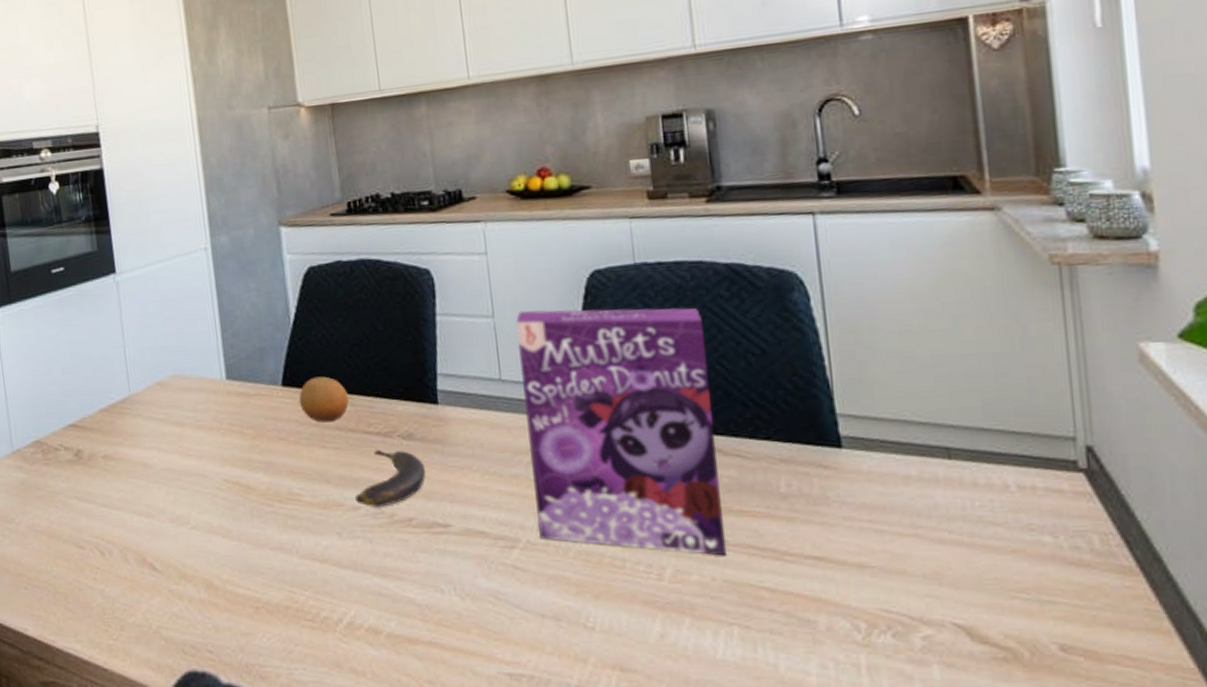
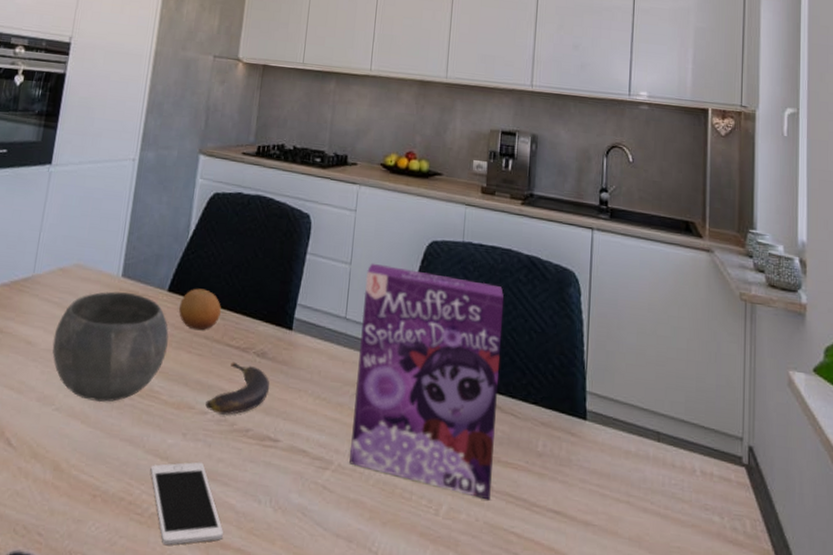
bowl: none [169,395,298,515] -> present [52,291,169,403]
cell phone: none [310,559,409,646] -> present [150,461,223,545]

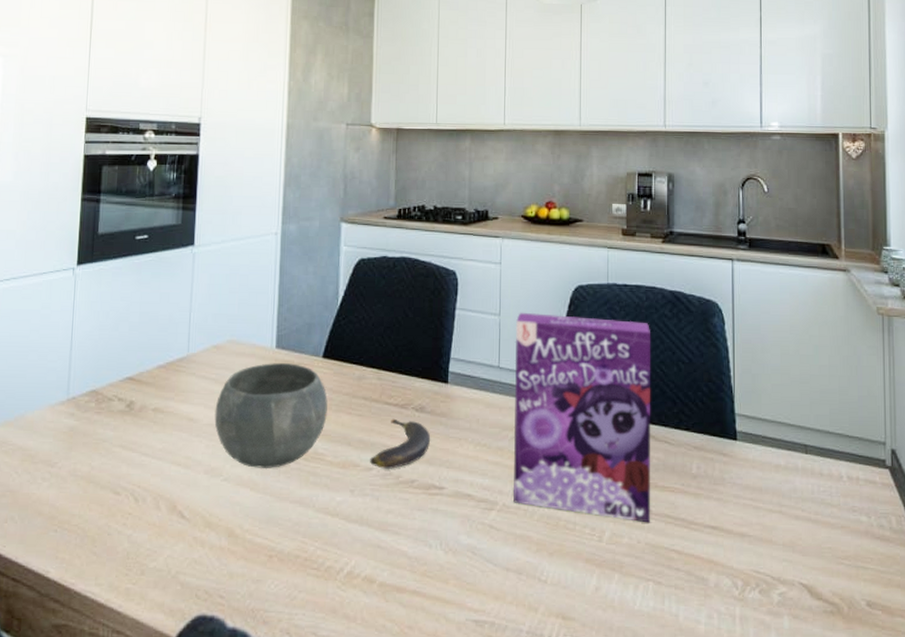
cell phone: present [150,461,223,545] -> none [322,515,398,594]
fruit: present [179,288,221,331] -> none [336,352,376,392]

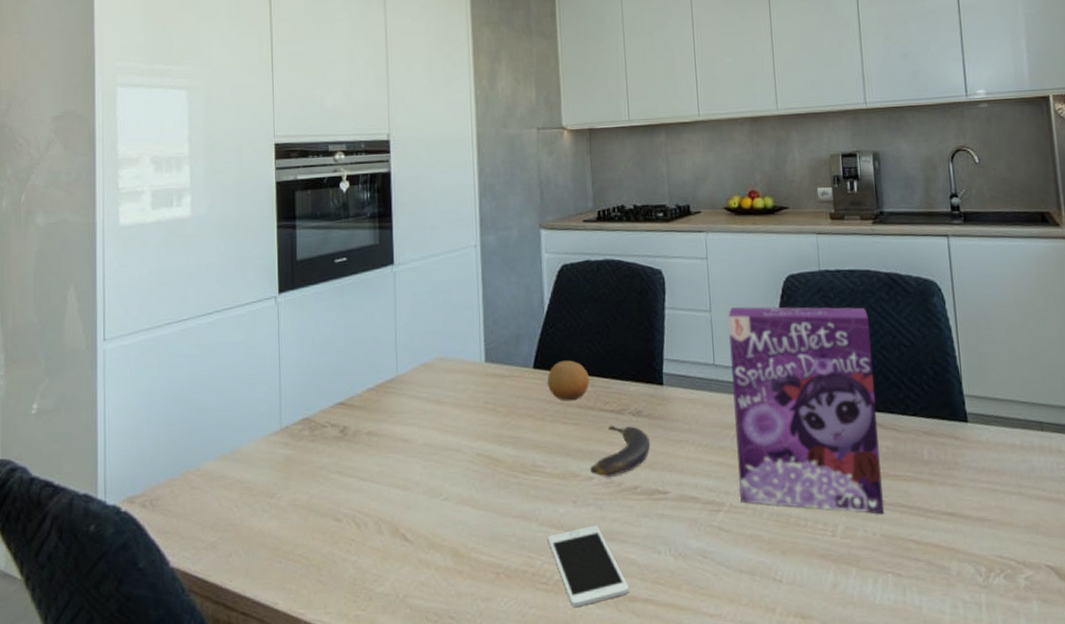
bowl: present [214,363,328,469] -> none [429,376,543,486]
cell phone: none [322,515,398,594] -> present [547,525,629,607]
fruit: none [336,352,376,392] -> present [547,360,589,401]

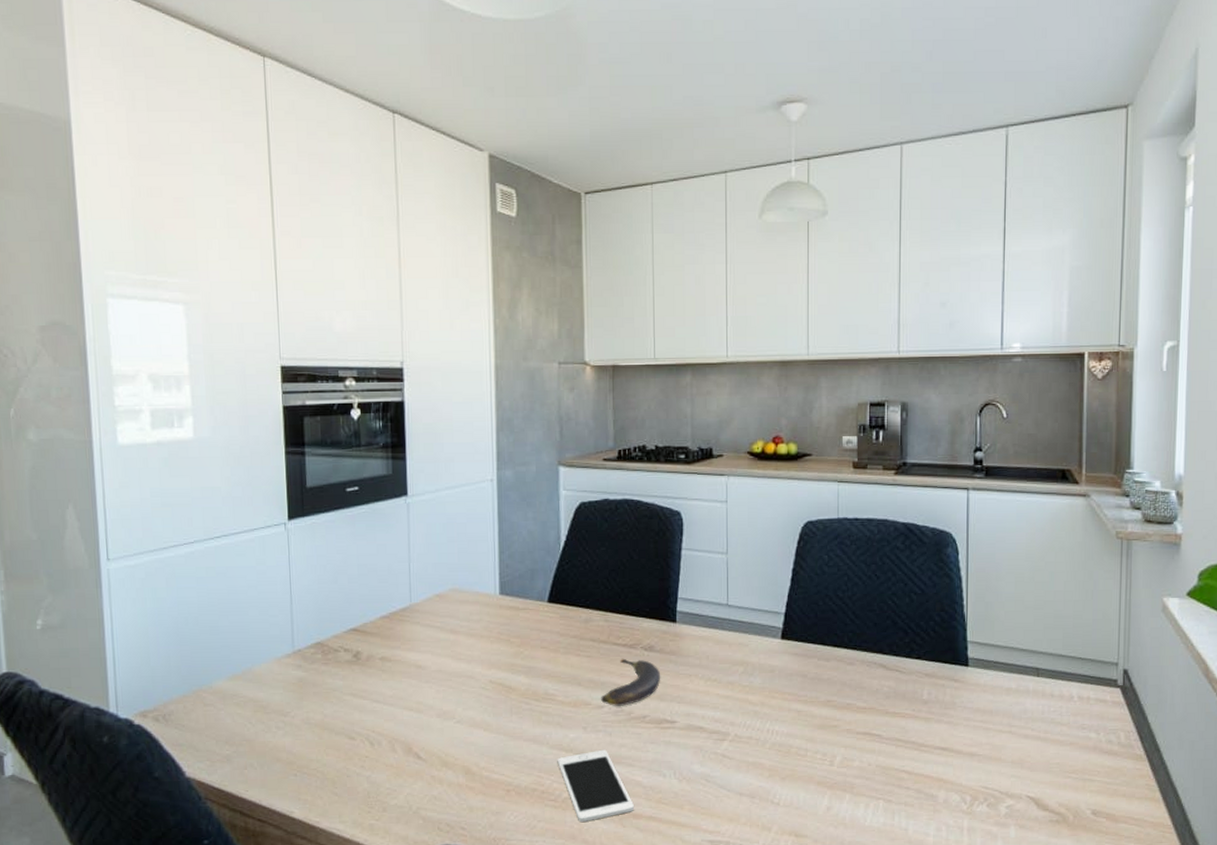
fruit: present [547,360,589,401] -> none [562,596,603,635]
cereal box: present [727,306,884,514] -> none [743,550,883,747]

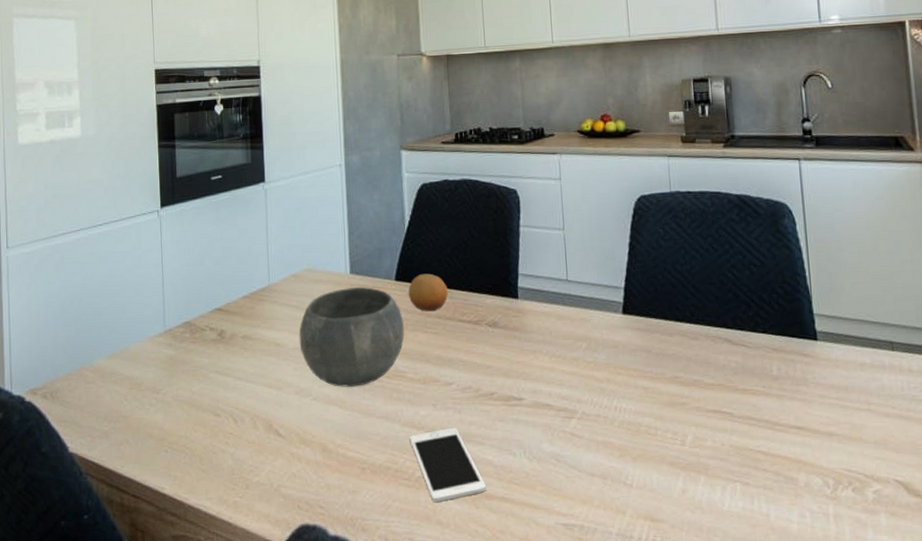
bowl: none [442,609,556,711] -> present [298,287,404,388]
fruit: none [562,596,603,635] -> present [408,273,448,312]
banana: present [601,658,661,706] -> none [449,334,506,383]

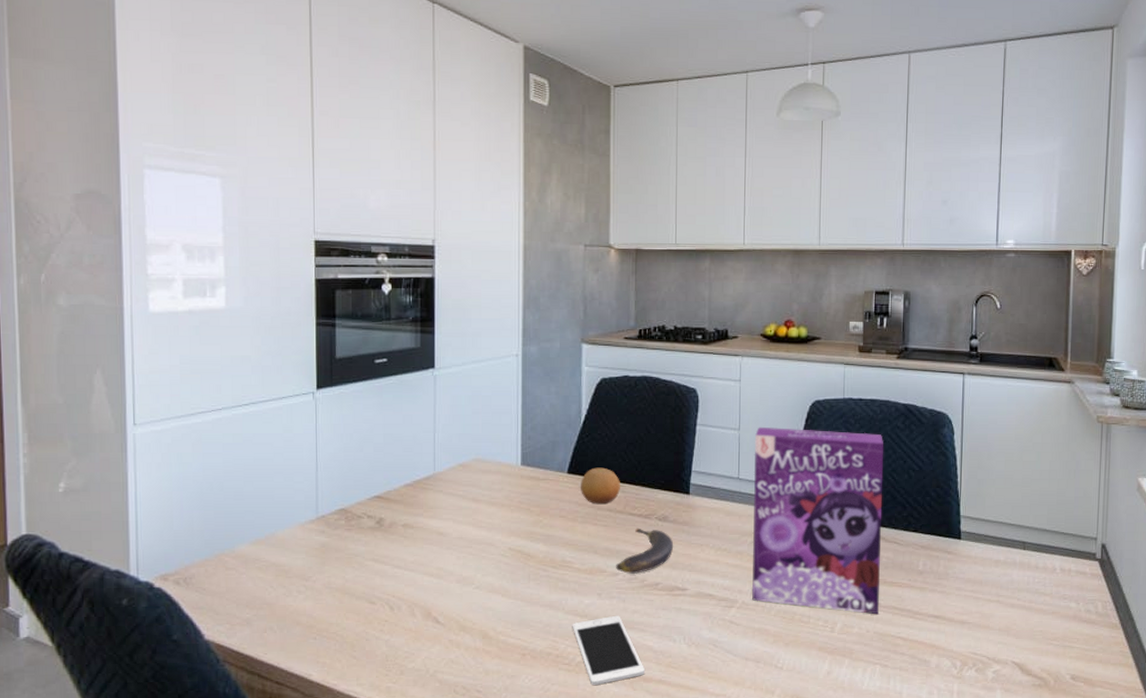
bowl: present [298,287,404,388] -> none [464,479,573,577]
banana: none [449,334,506,383] -> present [616,528,674,574]
cereal box: none [580,225,733,426] -> present [752,426,884,615]

